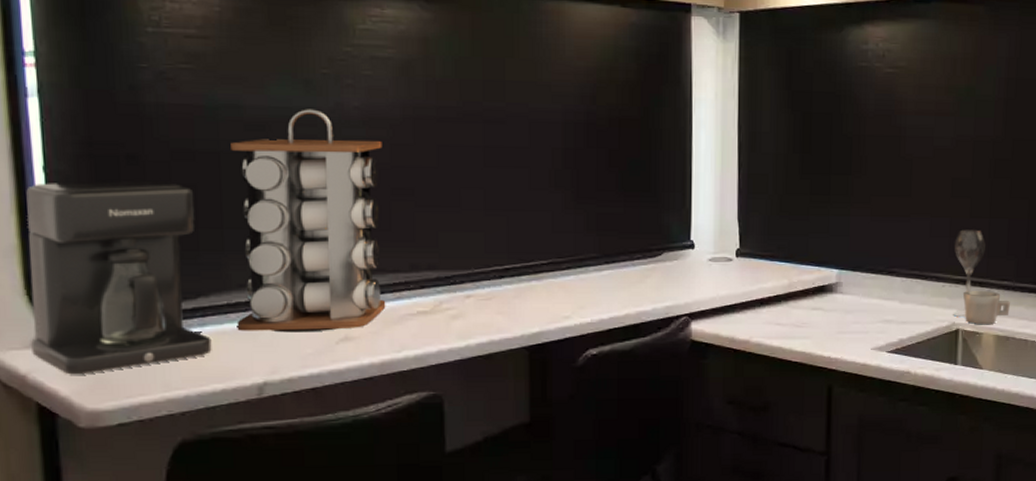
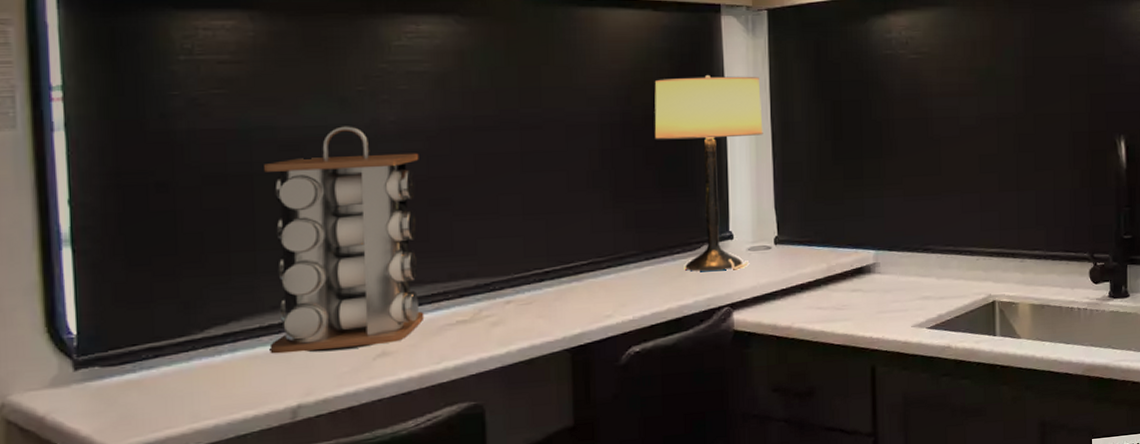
coffee maker: present [26,180,212,375] -> none [49,206,243,413]
table lamp: none [618,77,730,280] -> present [654,74,763,271]
wineglass: present [953,229,987,318] -> none [985,202,1016,290]
cup: present [962,290,1010,325] -> none [996,261,1043,295]

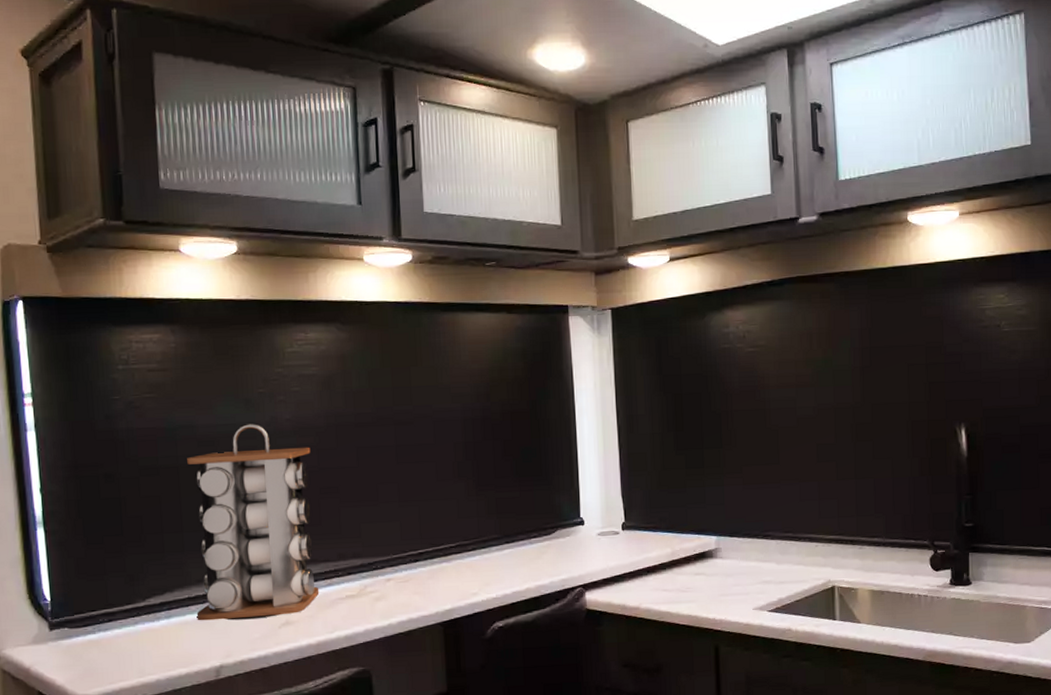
table lamp: present [654,74,763,271] -> none [510,371,610,554]

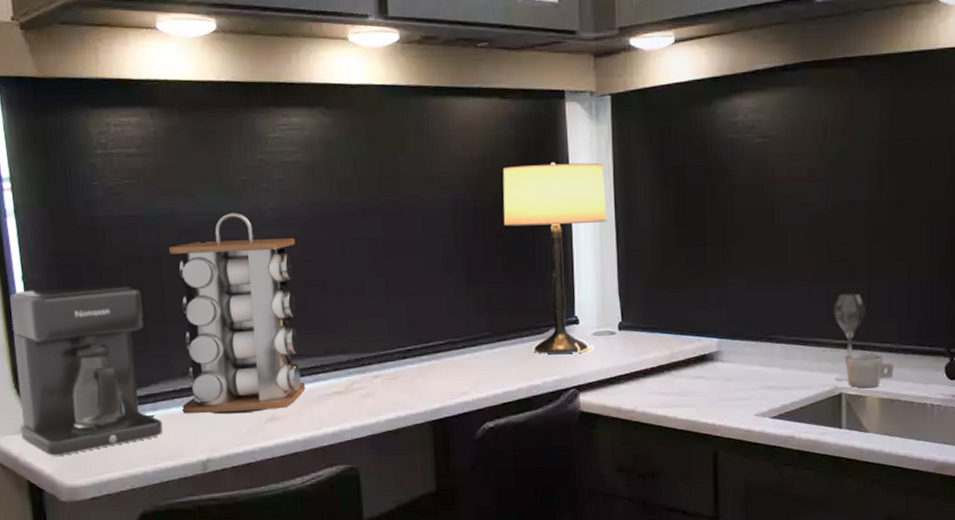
coffee maker: none [27,494,177,666] -> present [10,284,163,456]
table lamp: none [510,371,610,554] -> present [502,161,607,354]
wineglass: none [823,491,855,575] -> present [833,293,867,382]
cup: none [835,547,882,581] -> present [844,353,894,388]

